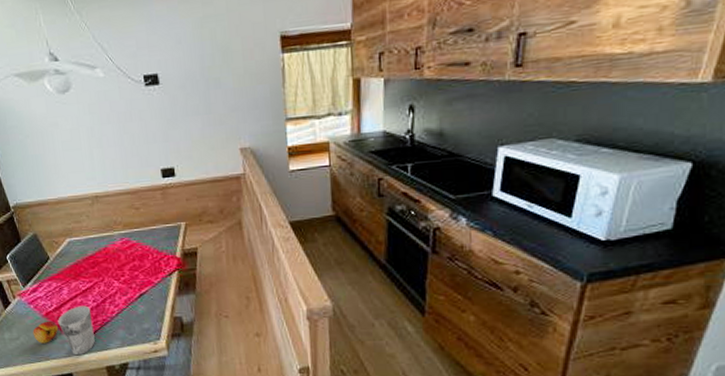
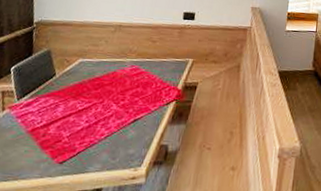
fruit: present [33,320,59,343] -> none [9,137,41,162]
cup: present [57,305,95,356] -> none [41,125,81,177]

